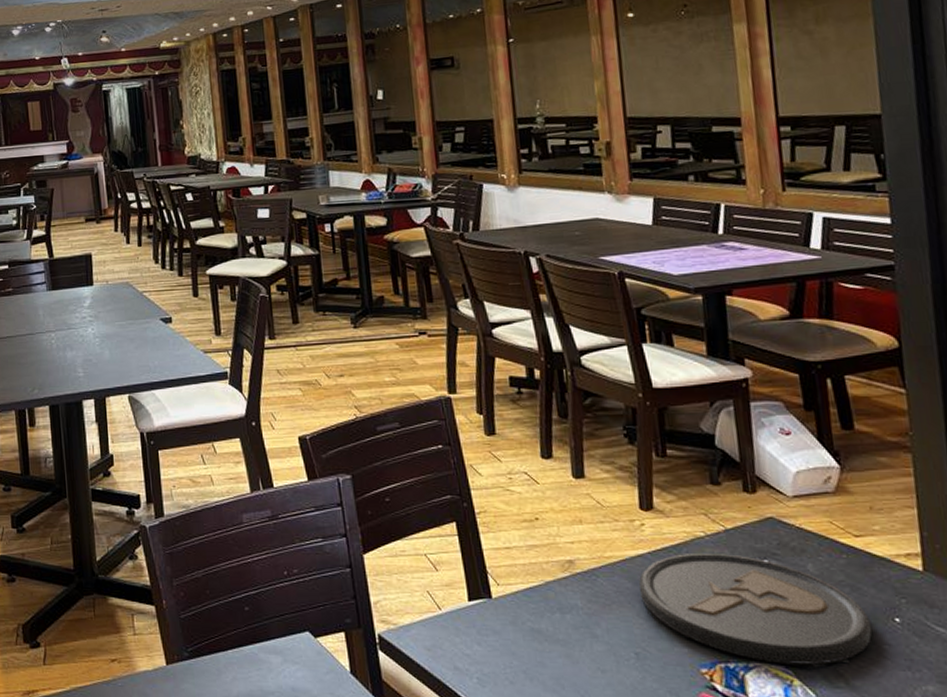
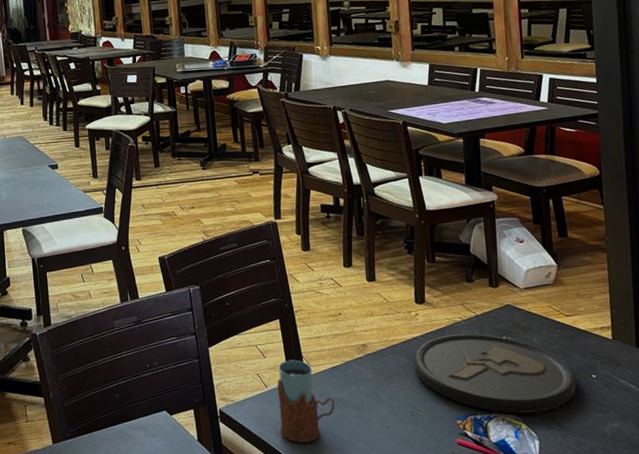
drinking glass: none [453,575,532,684] -> present [277,359,335,443]

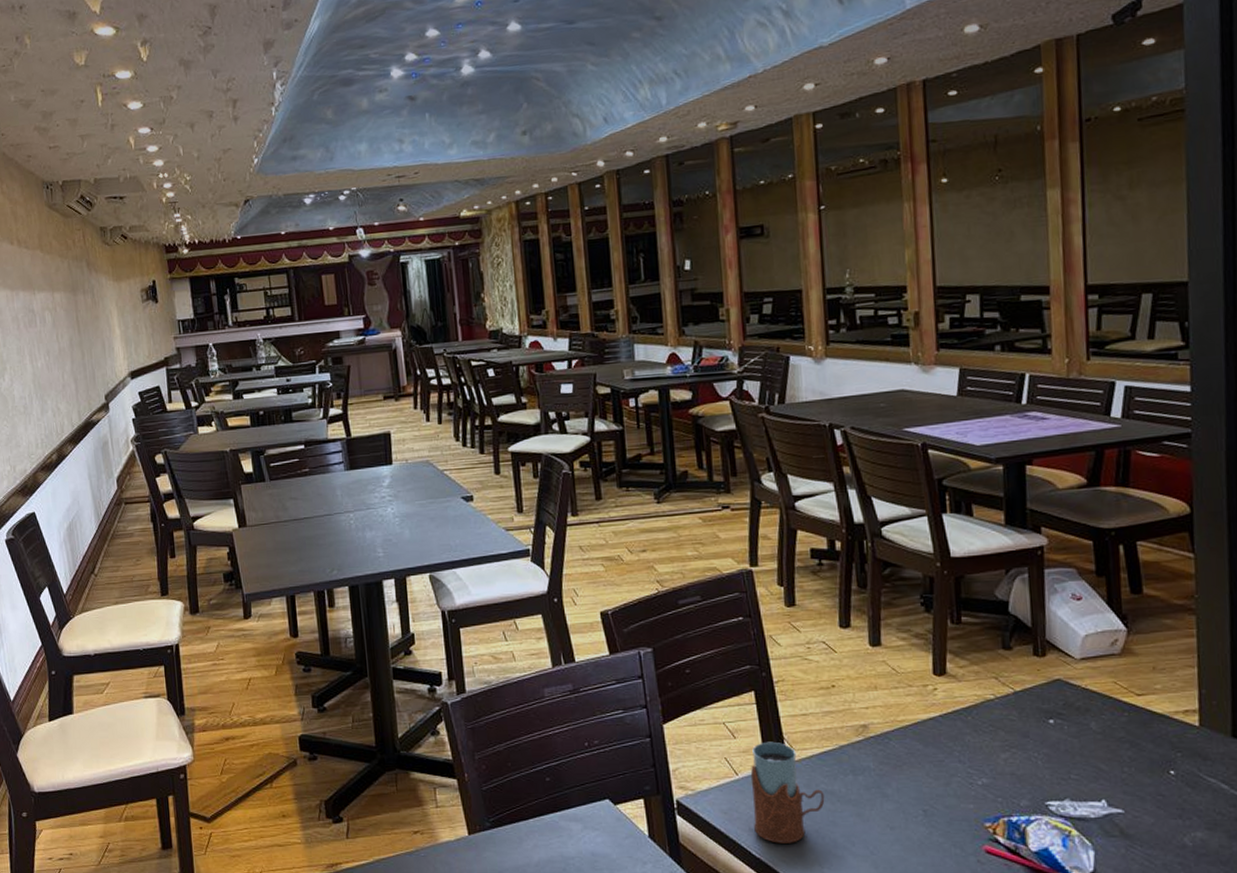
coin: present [414,334,576,414] -> none [930,715,1147,816]

